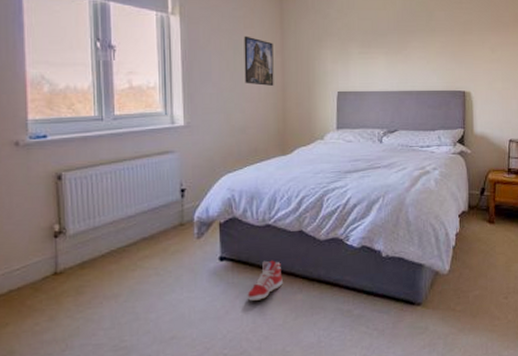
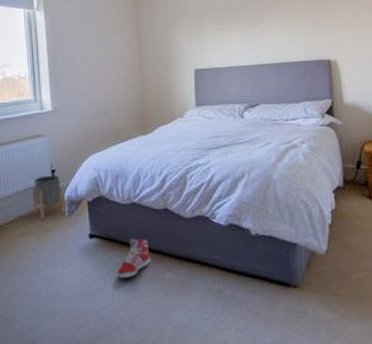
planter: none [157,194,195,242] -> present [31,175,66,220]
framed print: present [244,36,274,86] -> none [102,23,132,69]

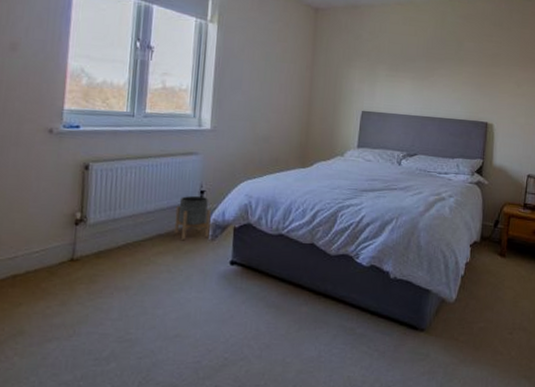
sneaker: present [117,238,151,278] -> none [253,269,290,308]

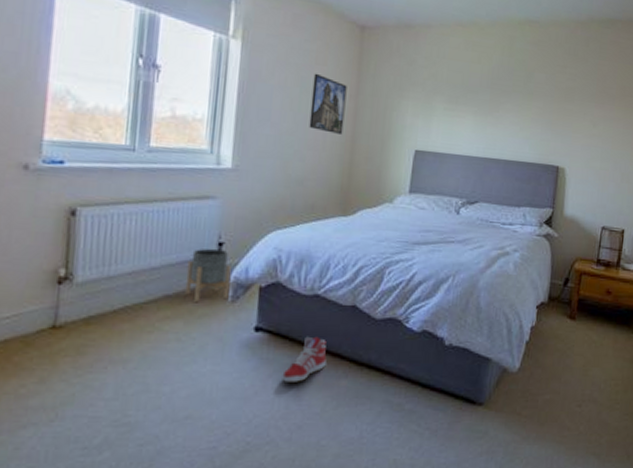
sneaker: none [253,269,290,308] -> present [282,336,327,382]
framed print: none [273,48,304,99] -> present [309,73,347,134]

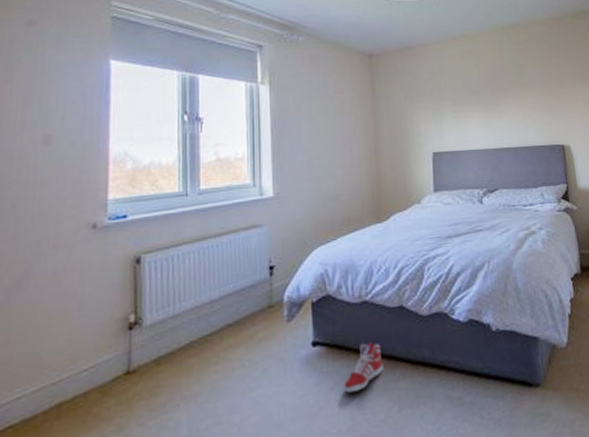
planter: present [184,248,232,303] -> none [244,272,285,328]
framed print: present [309,73,347,134] -> none [334,101,367,151]

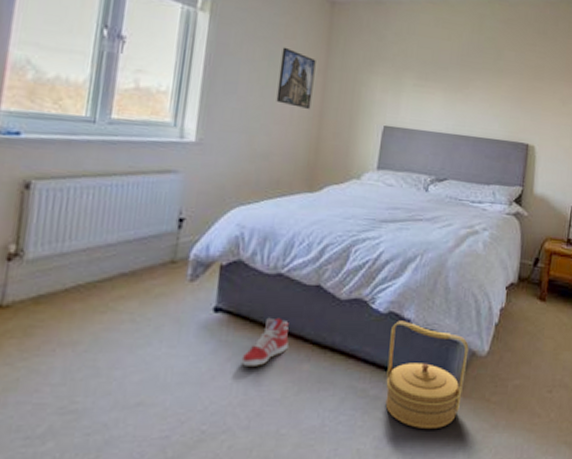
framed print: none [334,101,367,151] -> present [276,47,316,109]
basket: none [474,326,552,428] -> present [385,320,469,430]

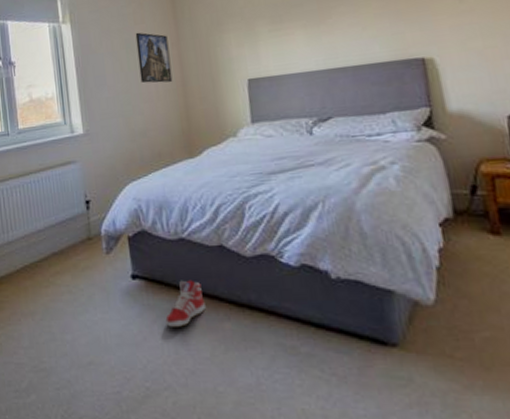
basket: present [385,320,469,430] -> none [308,272,415,390]

